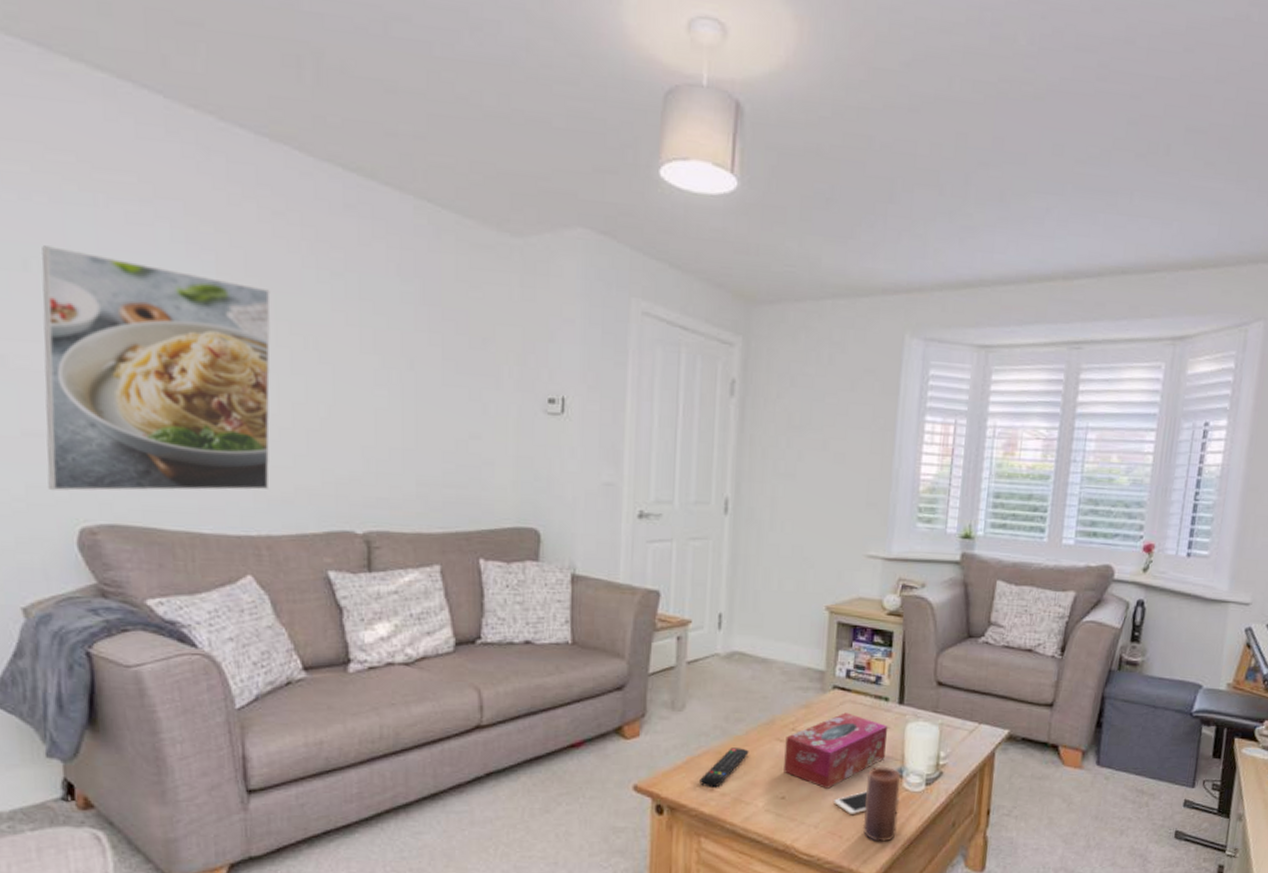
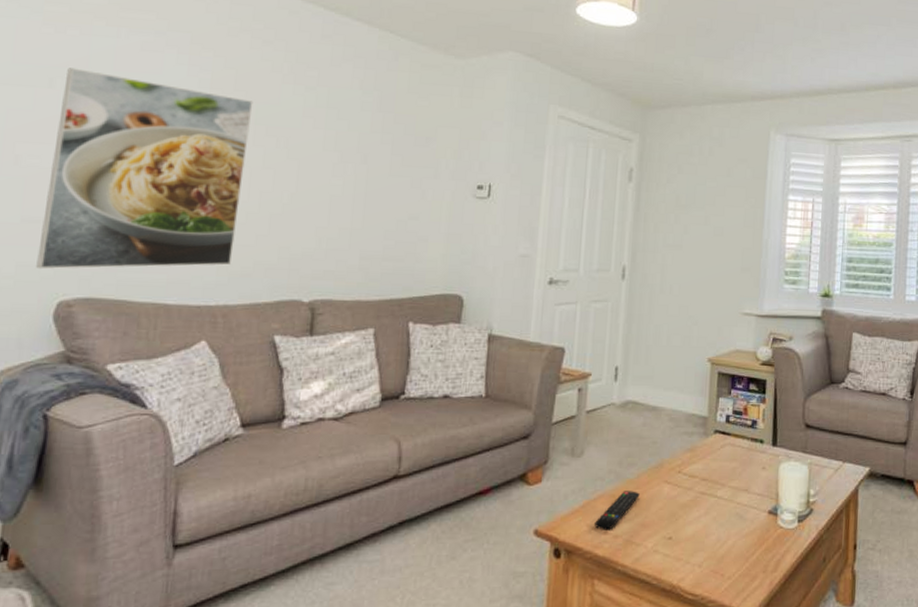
tissue box: present [784,712,888,789] -> none [671,455,764,528]
cell phone: present [834,791,899,815] -> none [716,529,775,554]
candle: present [862,766,901,842] -> none [742,505,776,579]

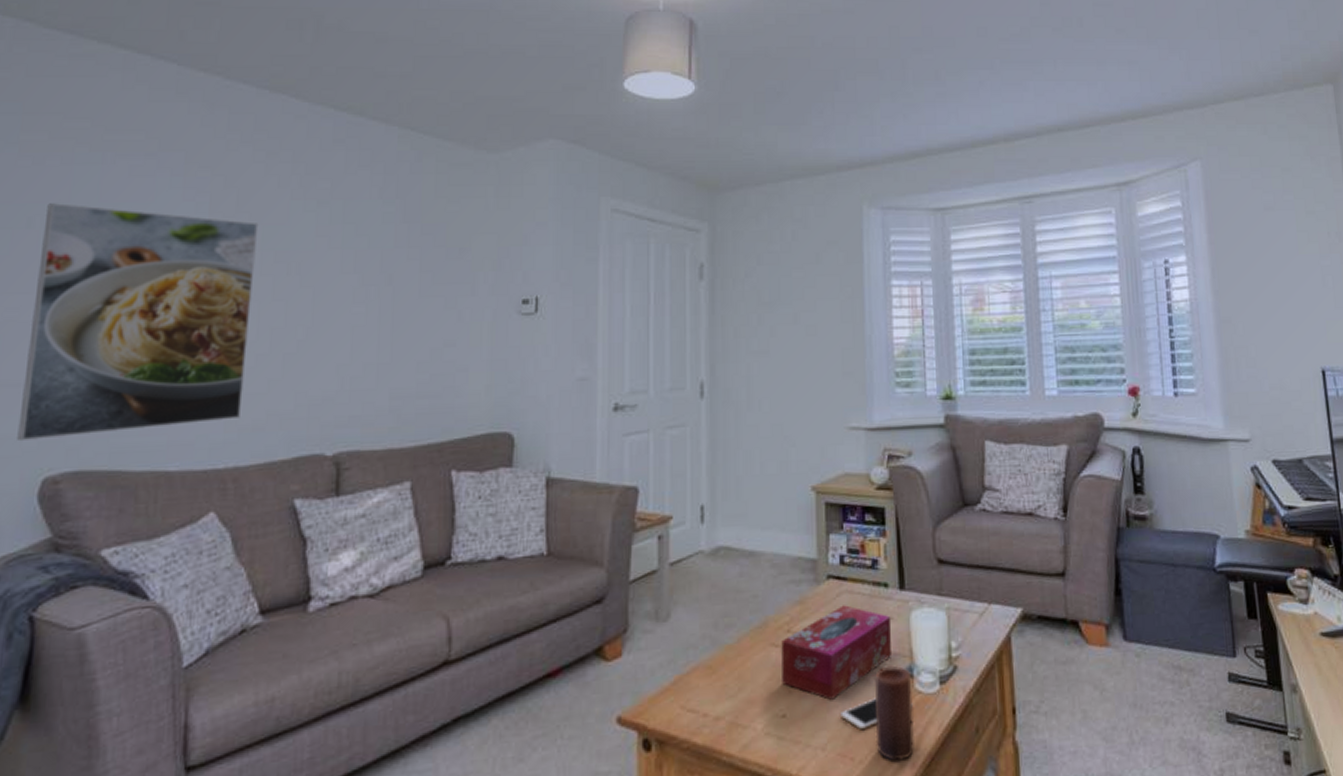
remote control: present [594,491,640,530] -> none [690,659,742,712]
tissue box: none [671,455,764,528] -> present [781,605,892,700]
cell phone: none [716,529,775,554] -> present [841,698,913,731]
candle: none [742,505,776,579] -> present [874,665,914,761]

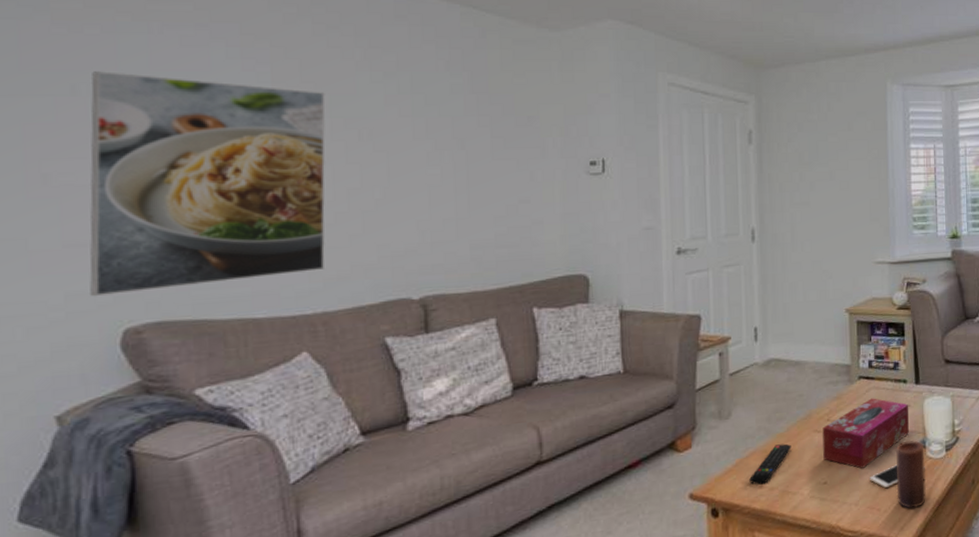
remote control: none [690,659,742,712] -> present [749,443,791,485]

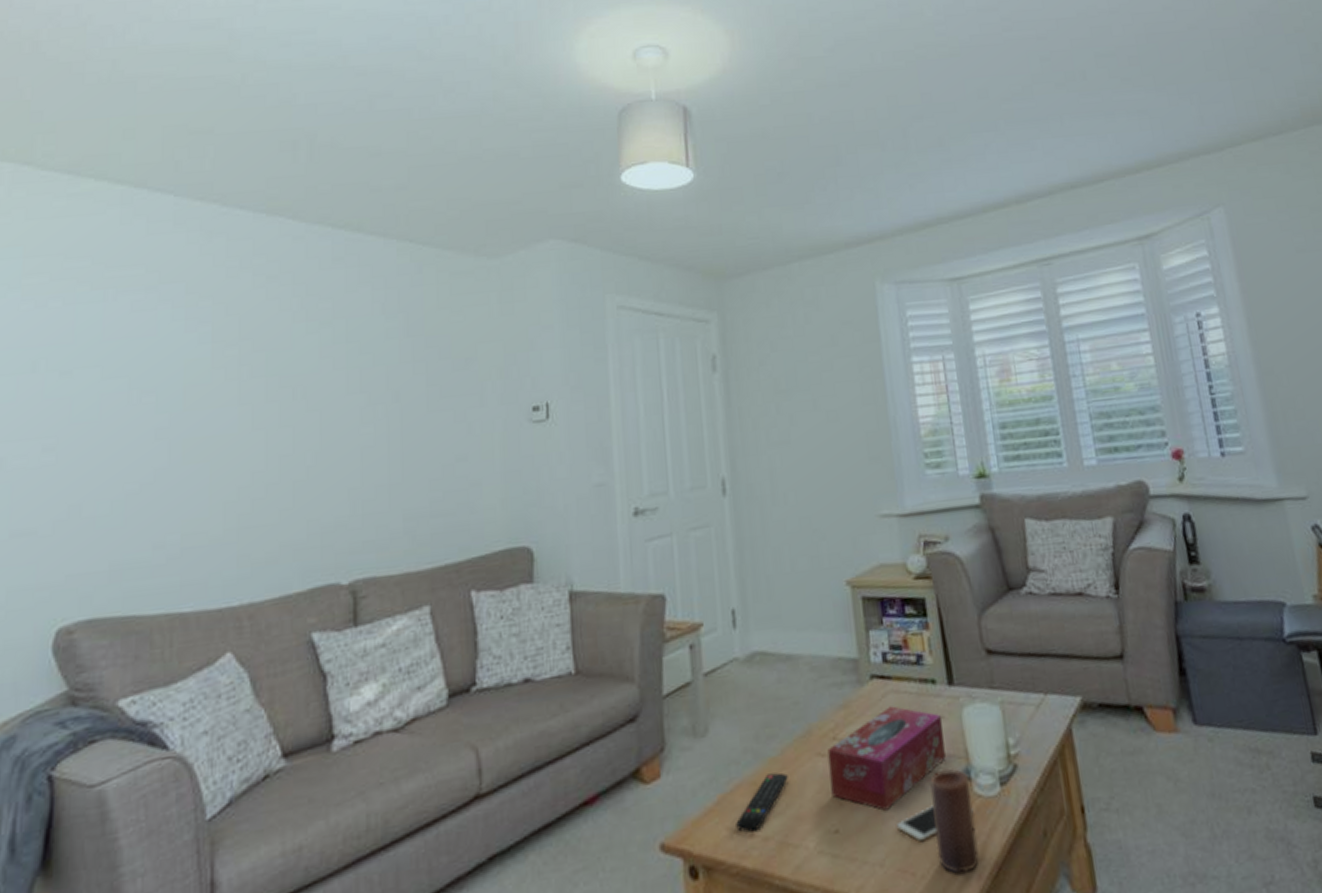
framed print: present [89,71,326,297] -> none [30,344,262,593]

